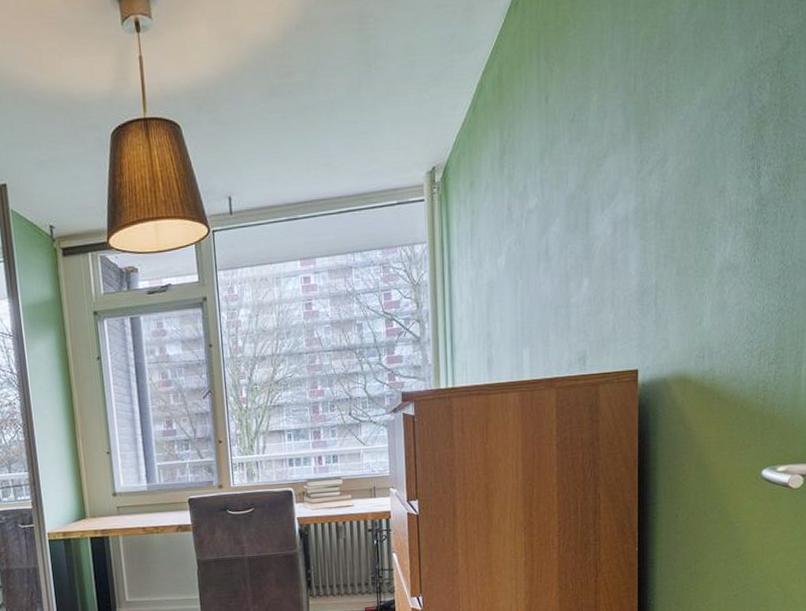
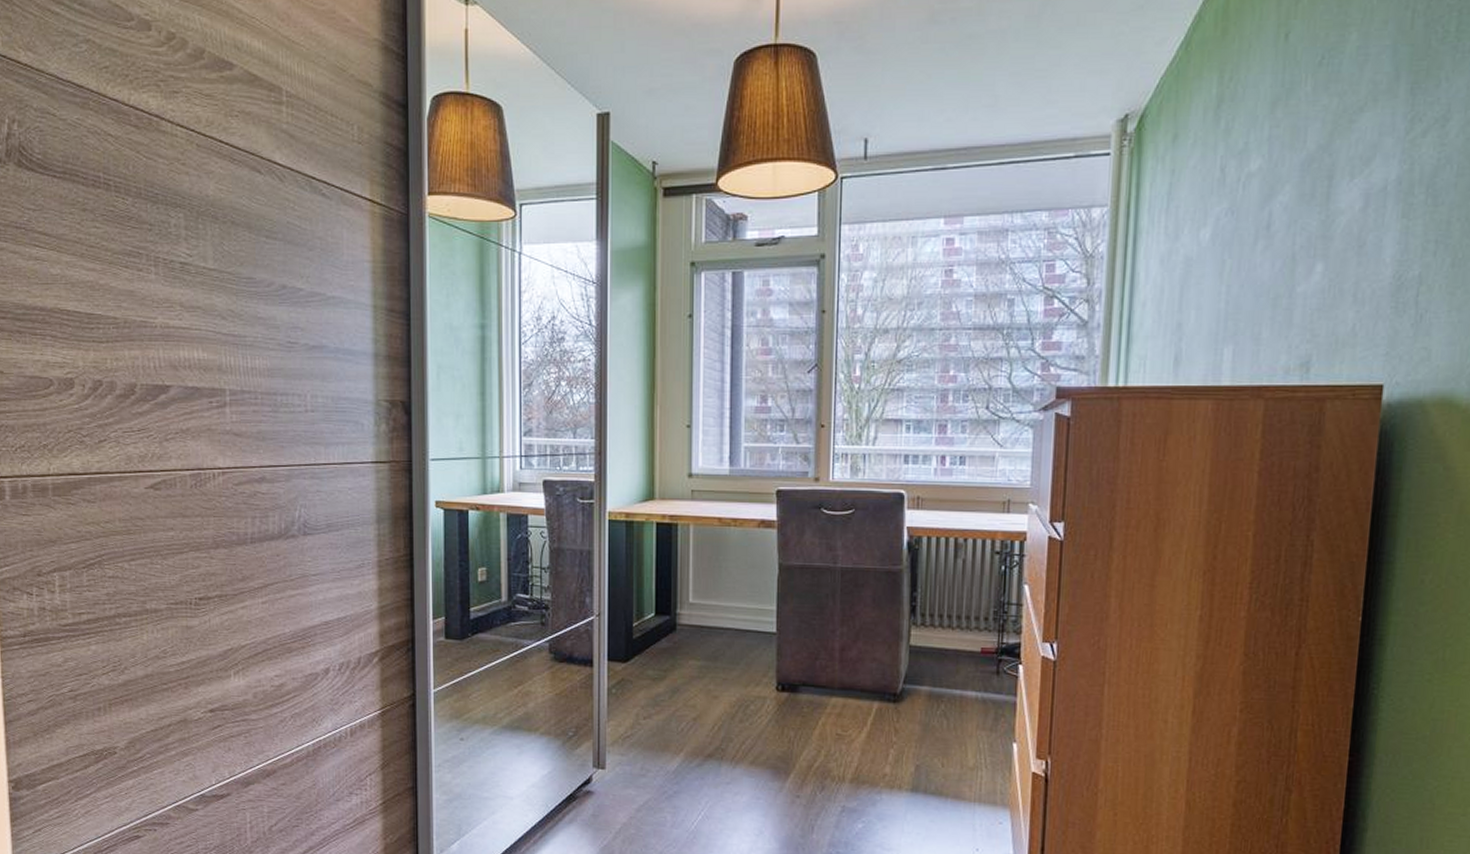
books: present [303,476,353,510] -> none [916,481,980,521]

